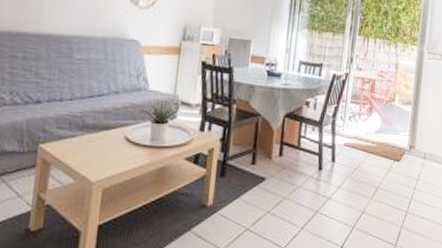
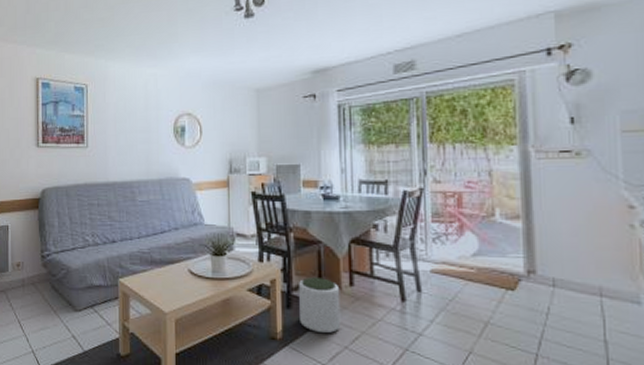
plant pot: none [231,147,271,200] -> present [299,277,341,334]

